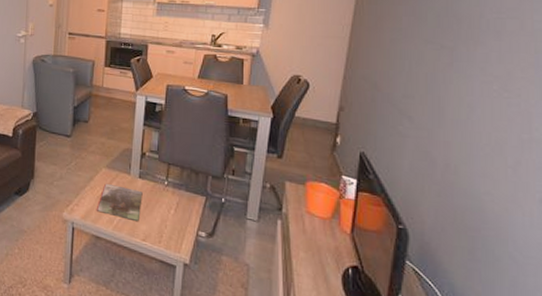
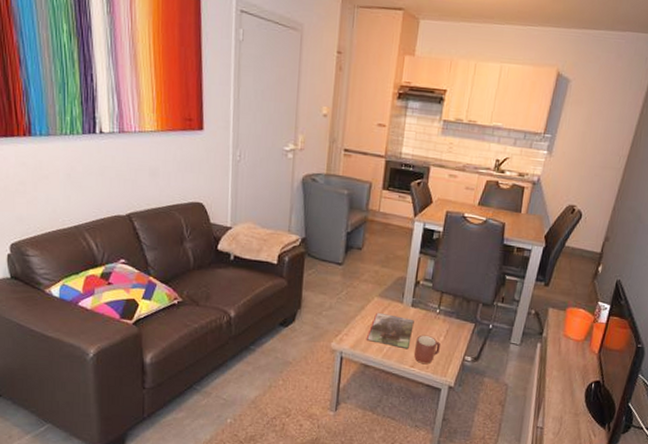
mug: none [144,207,172,239] -> present [413,334,441,365]

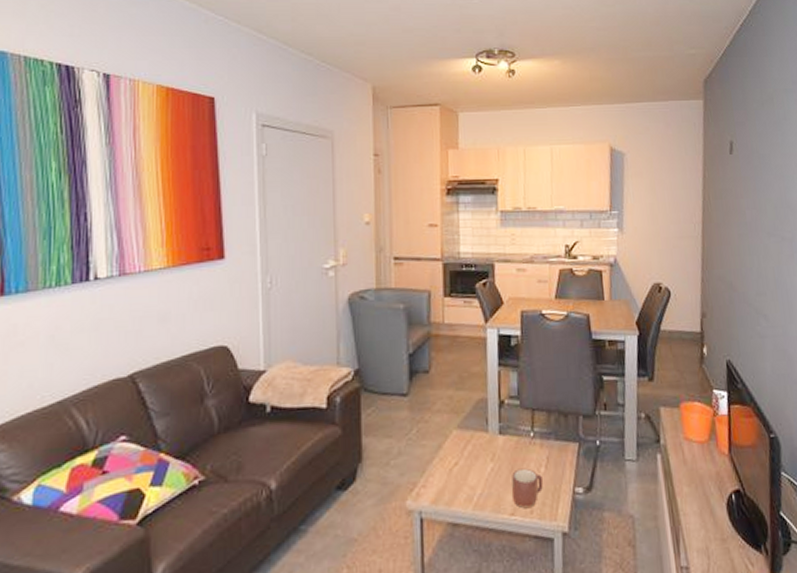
magazine: present [367,312,414,350] -> none [450,449,506,493]

